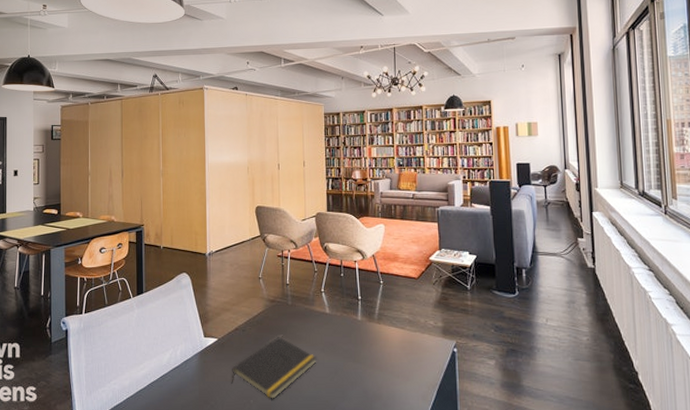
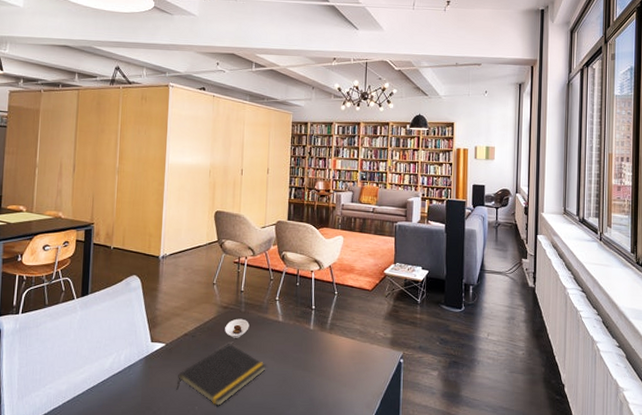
saucer: none [273,311,297,331] -> present [225,318,249,338]

